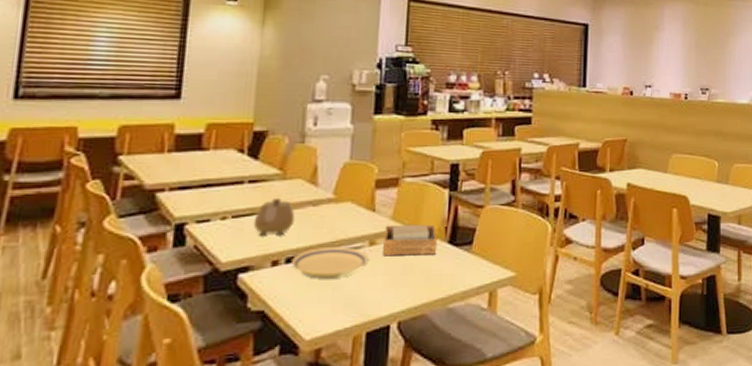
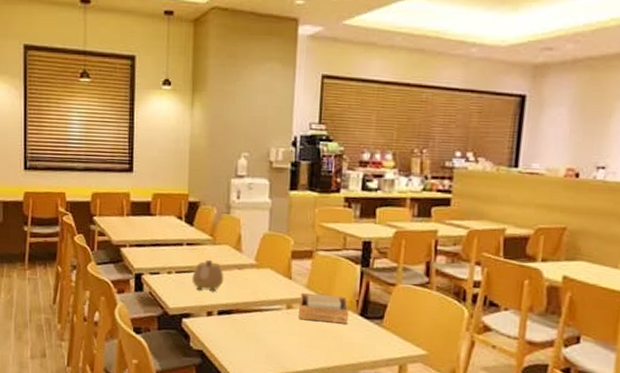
plate: present [292,247,369,279] -> none [223,305,286,333]

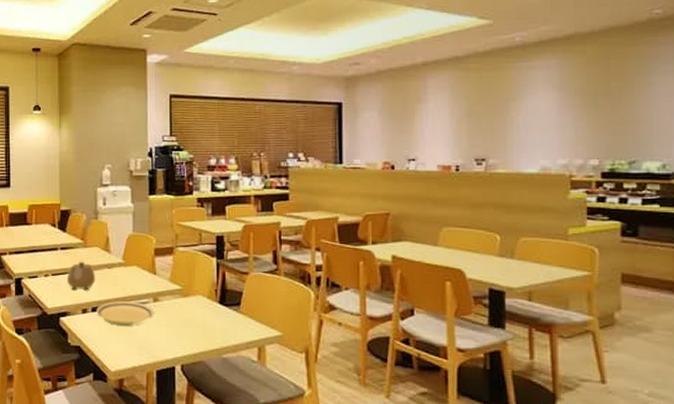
plate: none [223,305,286,333] -> present [96,301,154,326]
napkin holder: present [299,292,349,324] -> none [165,286,210,312]

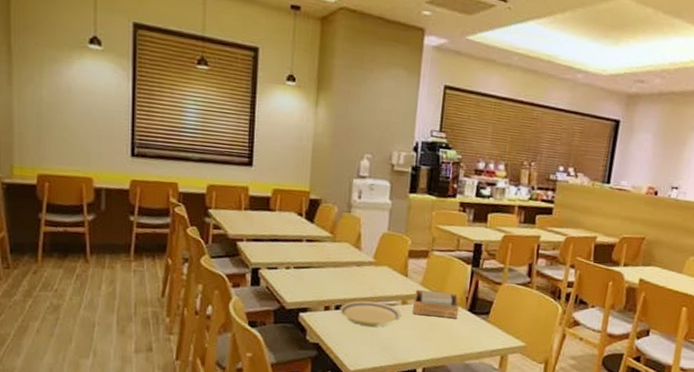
sugar bowl: present [67,261,96,291] -> none [310,256,343,288]
napkin holder: none [165,286,210,312] -> present [413,289,459,319]

